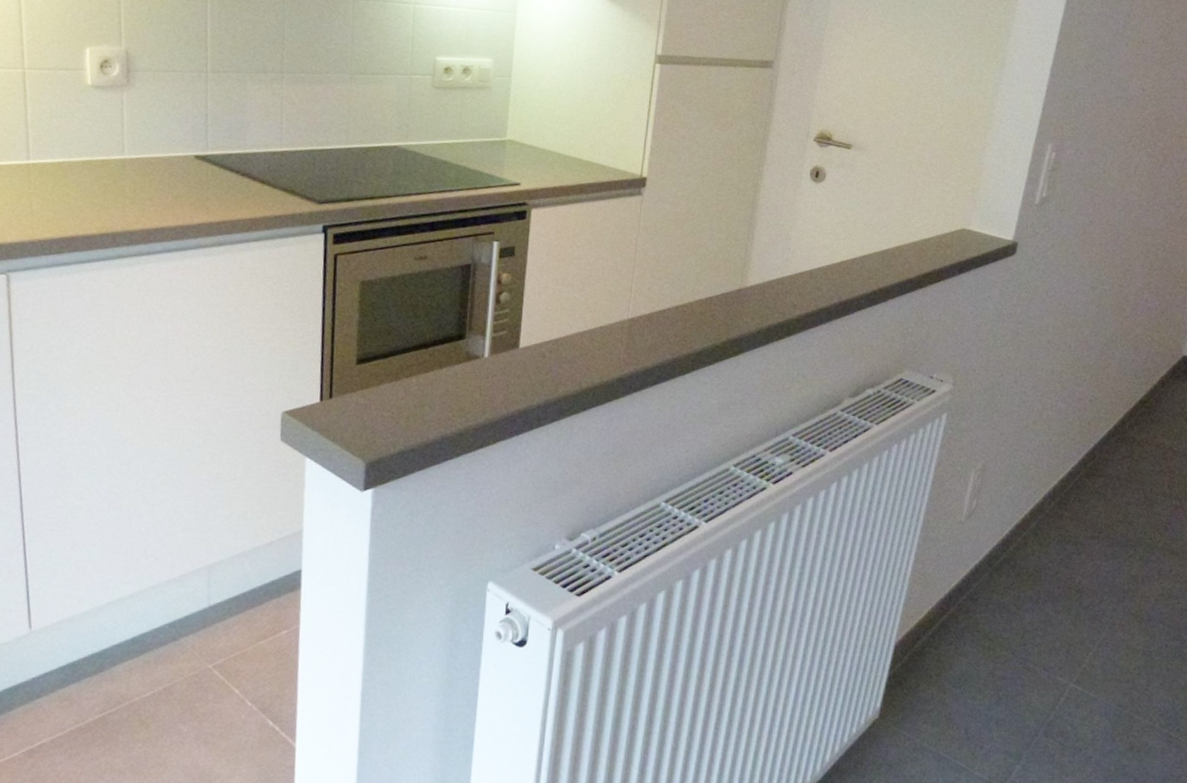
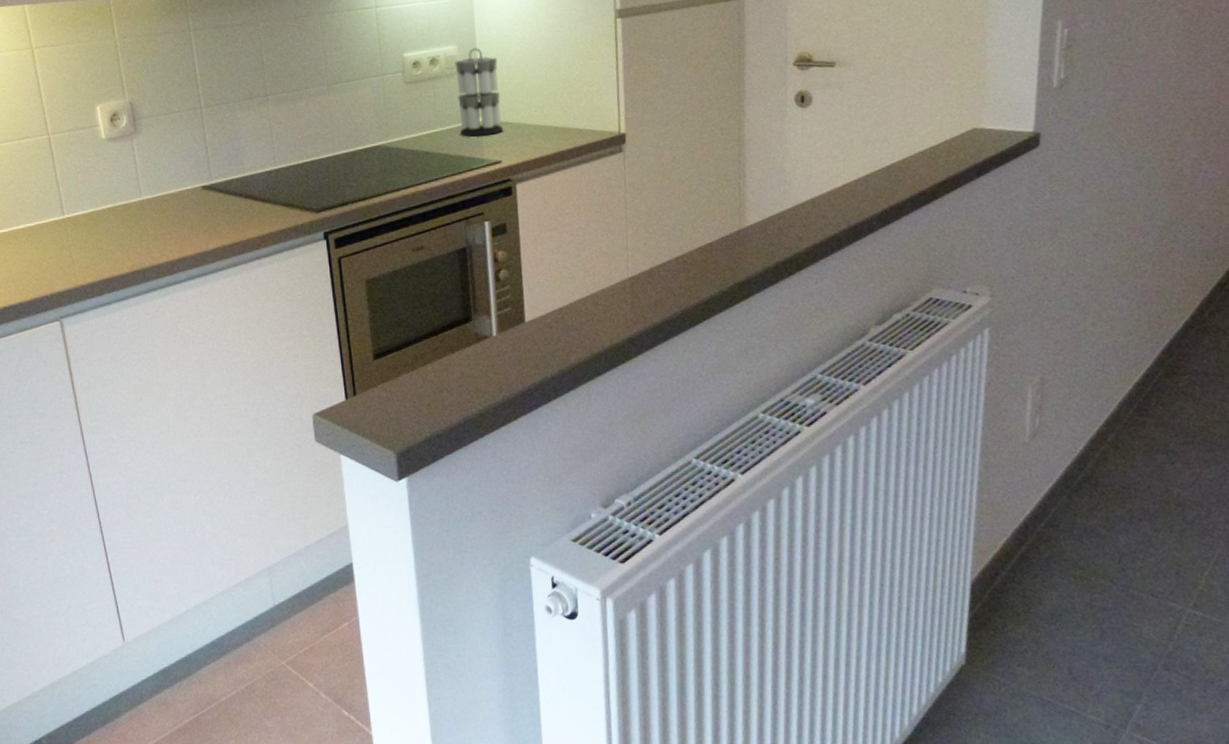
spice rack: none [483,65,531,156] -> present [455,47,503,137]

